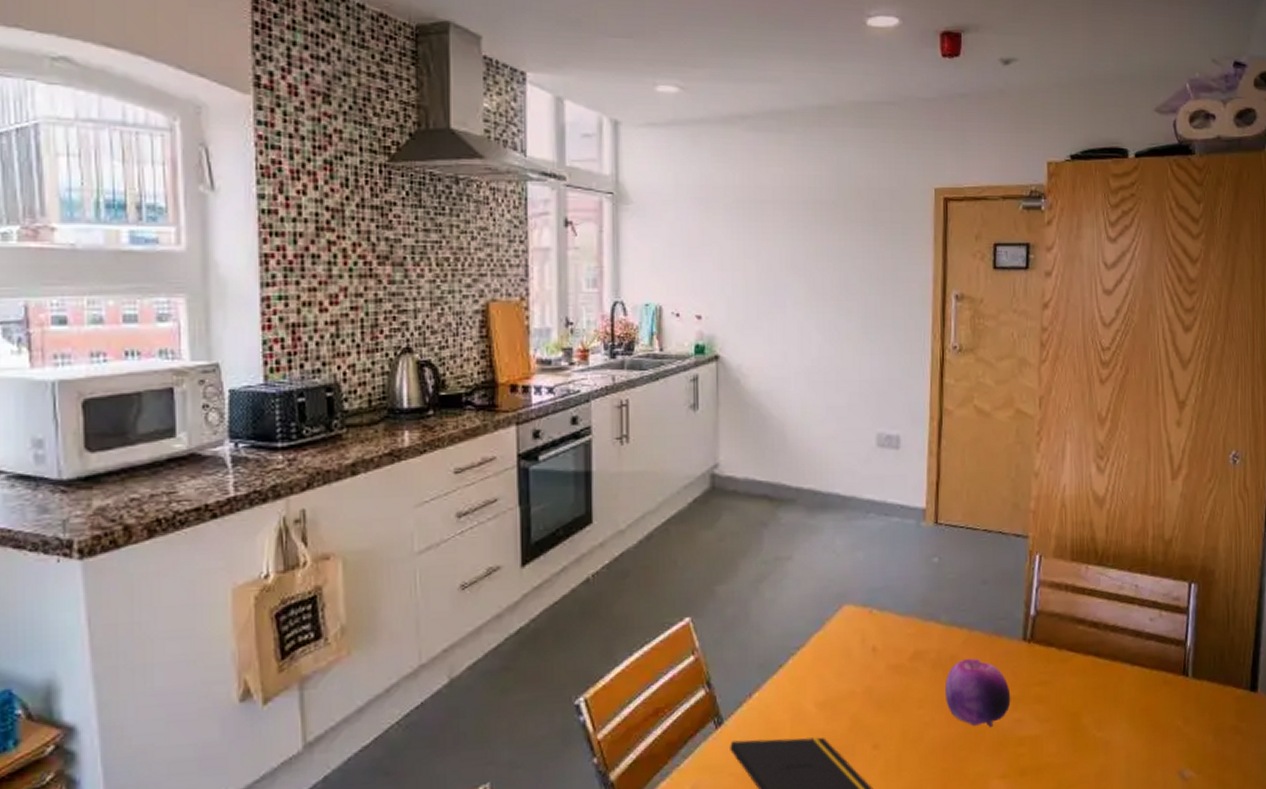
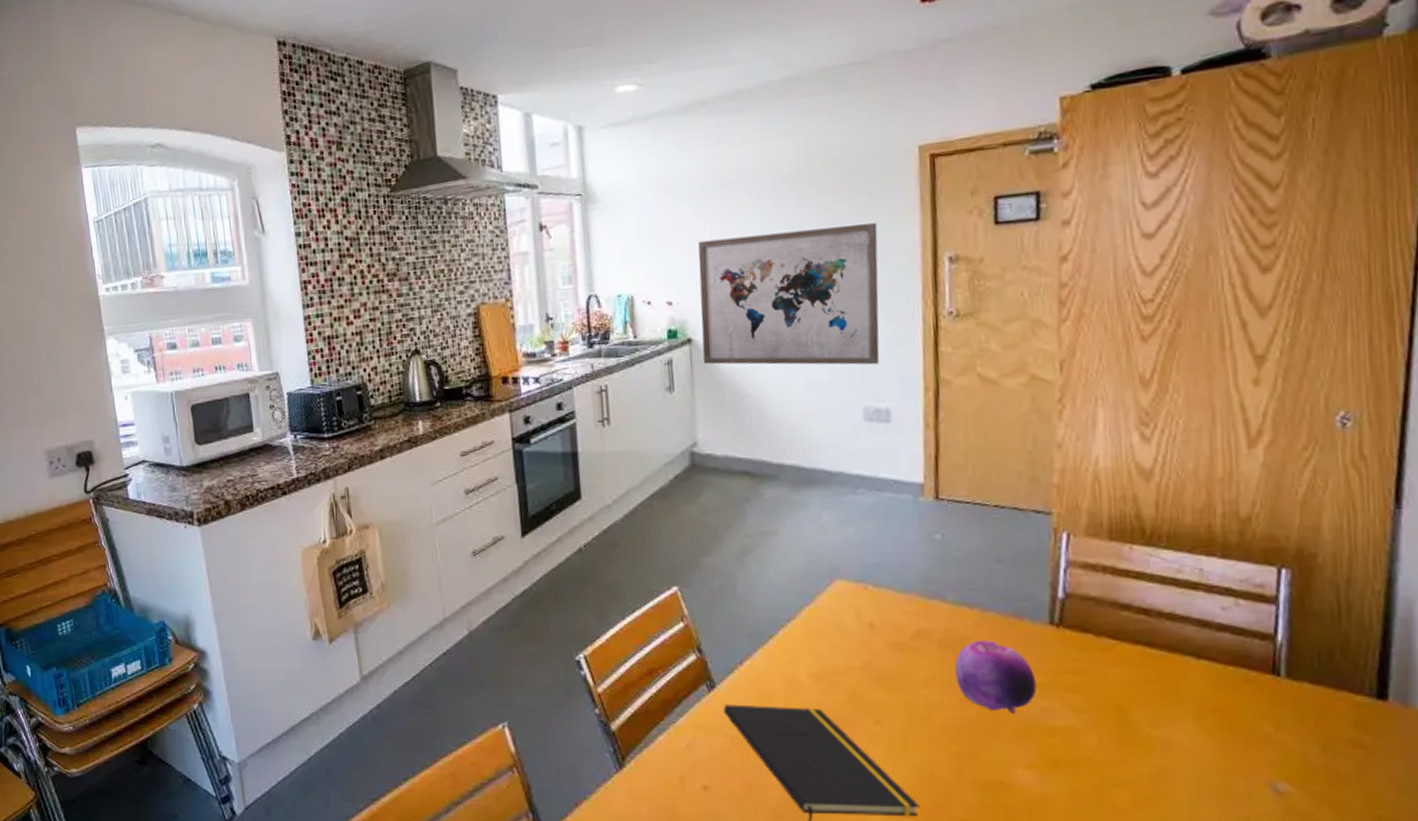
wall art: none [729,256,897,393] -> present [698,223,880,365]

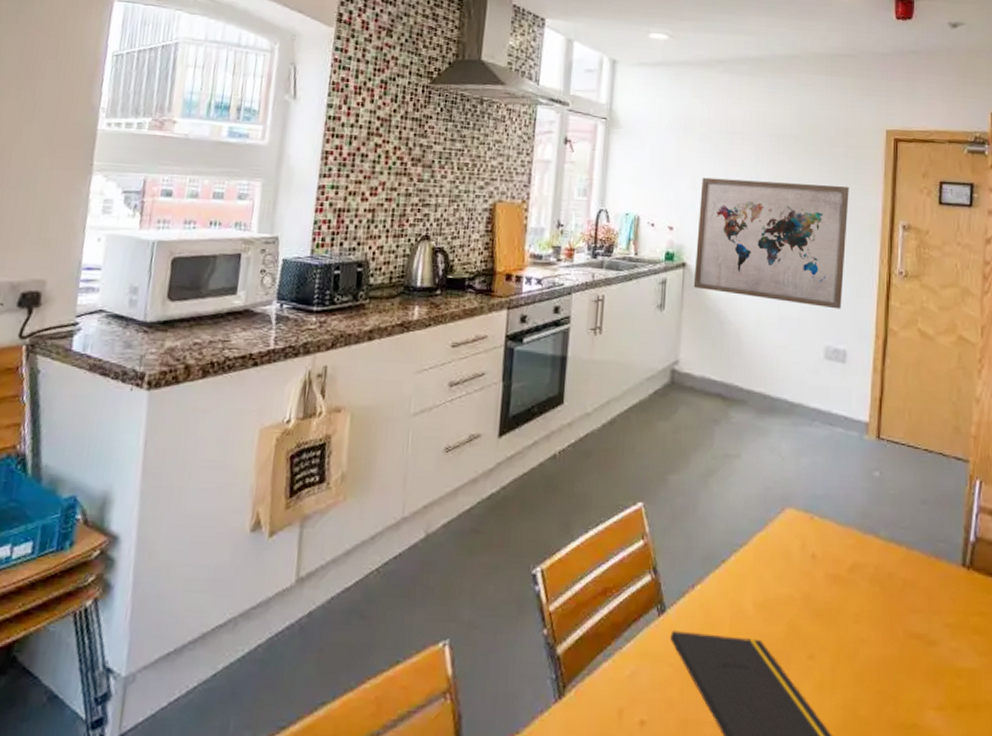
fruit: present [955,641,1037,715] -> none [883,578,949,654]

